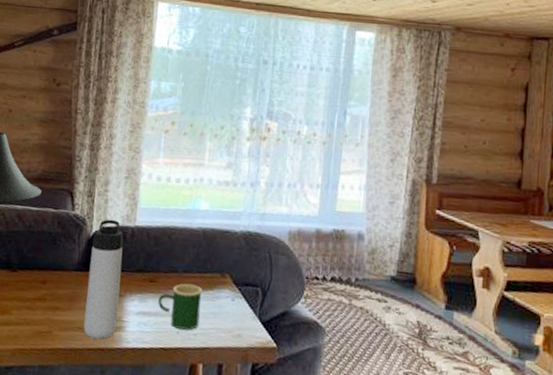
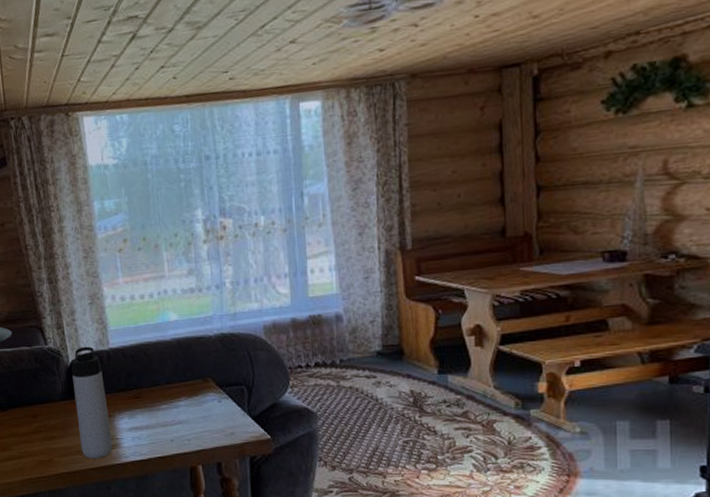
mug: present [158,283,203,330] -> none [147,393,191,437]

